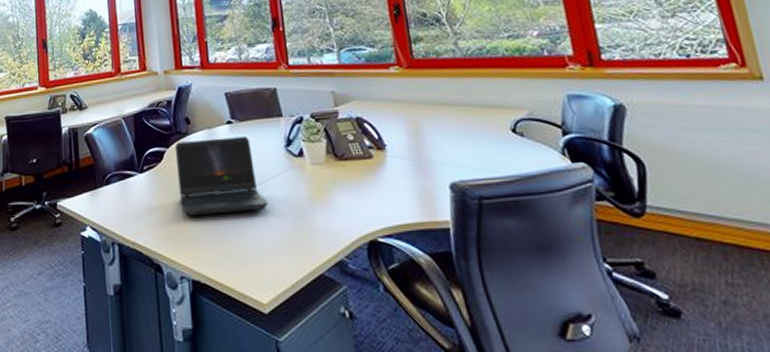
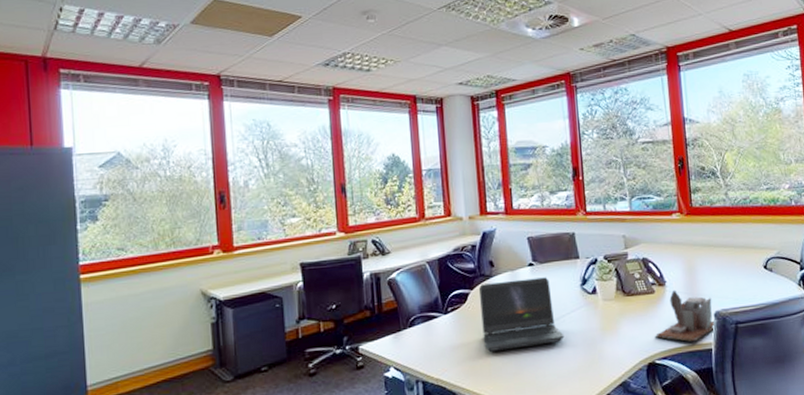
desk organizer: none [375,155,453,217] -> present [654,289,716,341]

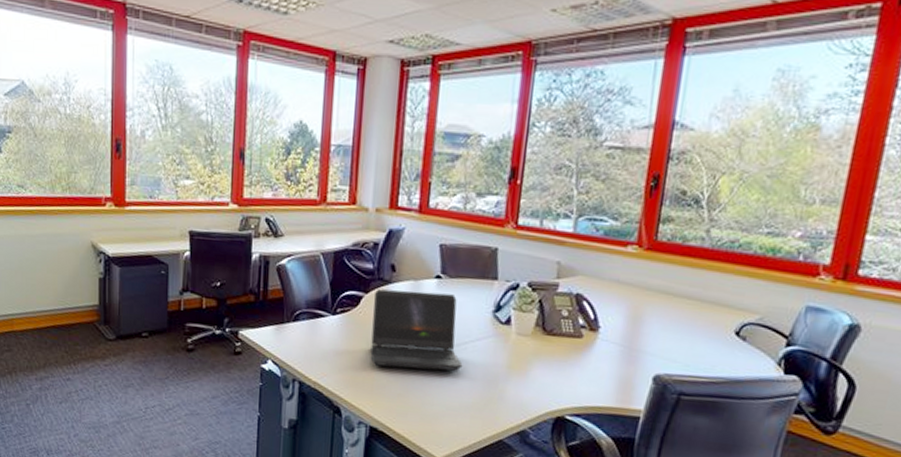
desk organizer: present [654,289,716,341] -> none [570,338,655,404]

